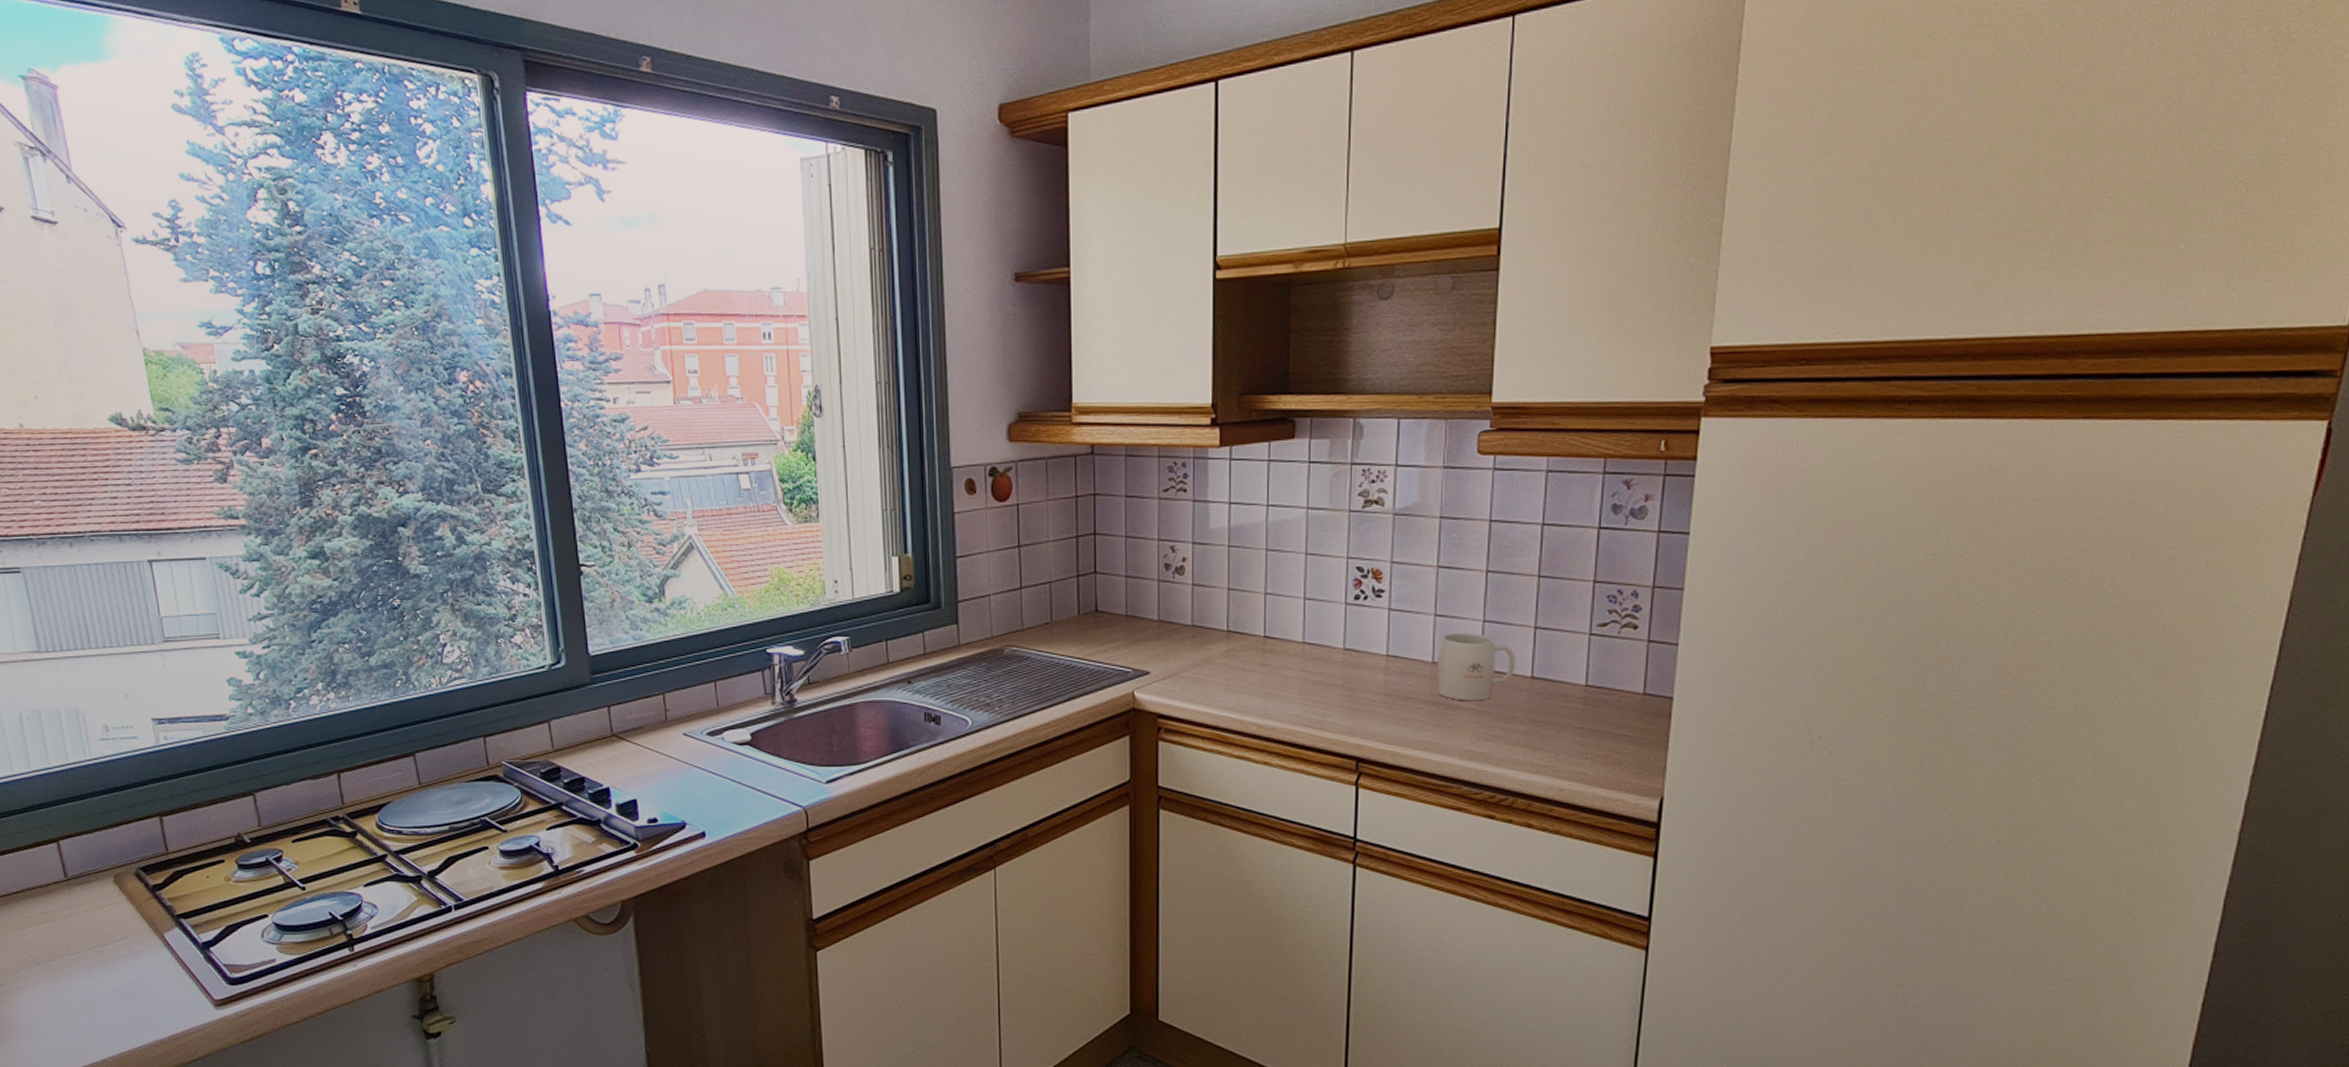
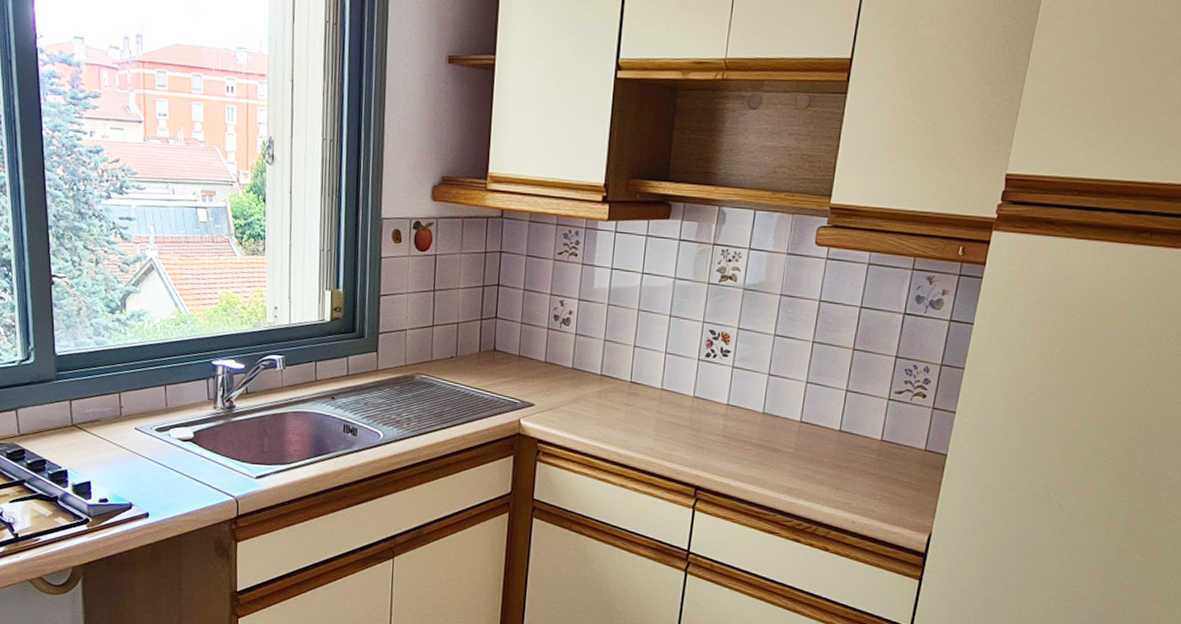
mug: present [1437,632,1516,702] -> none [764,389,829,447]

